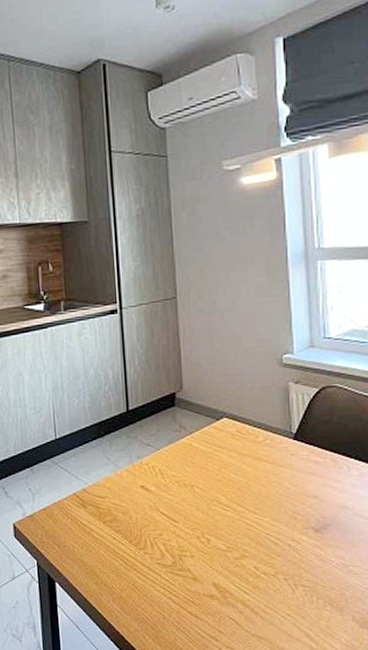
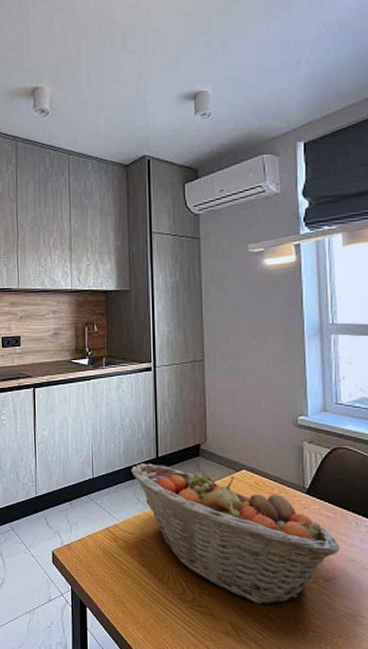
fruit basket: none [99,418,331,562] -> present [131,463,340,605]

